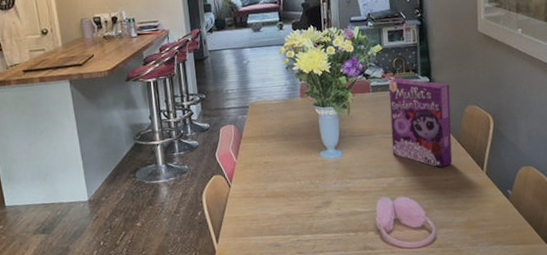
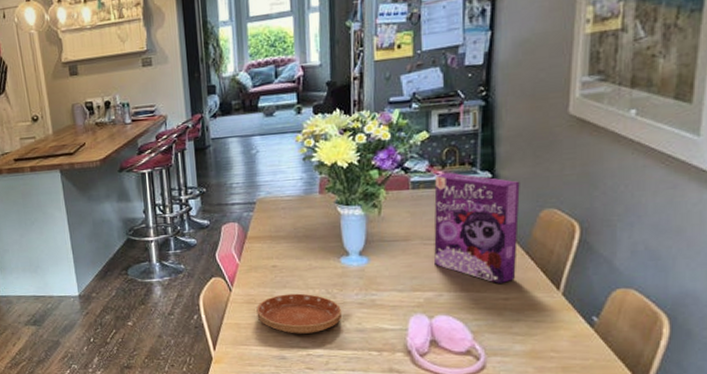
saucer: none [253,185,324,223] -> present [256,293,342,334]

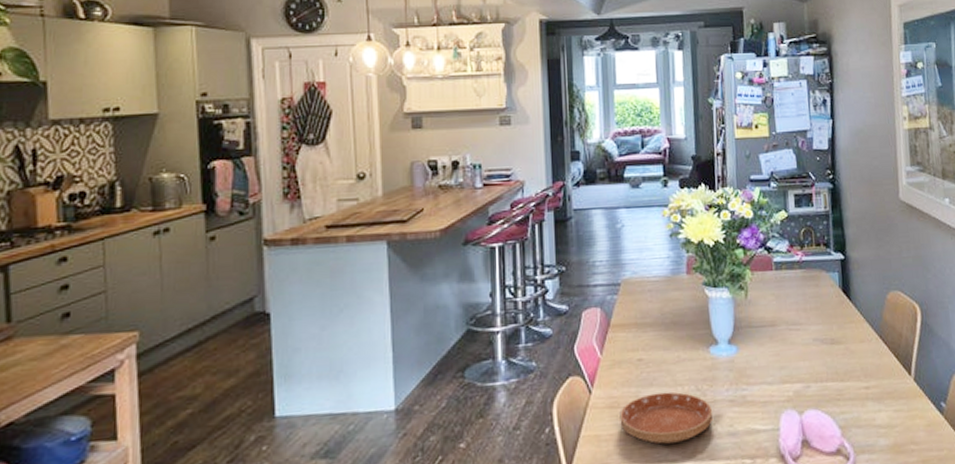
cereal box: present [434,172,520,285] -> none [795,253,874,372]

